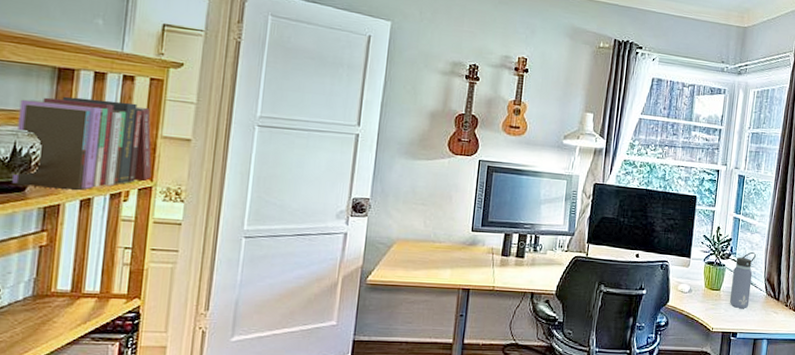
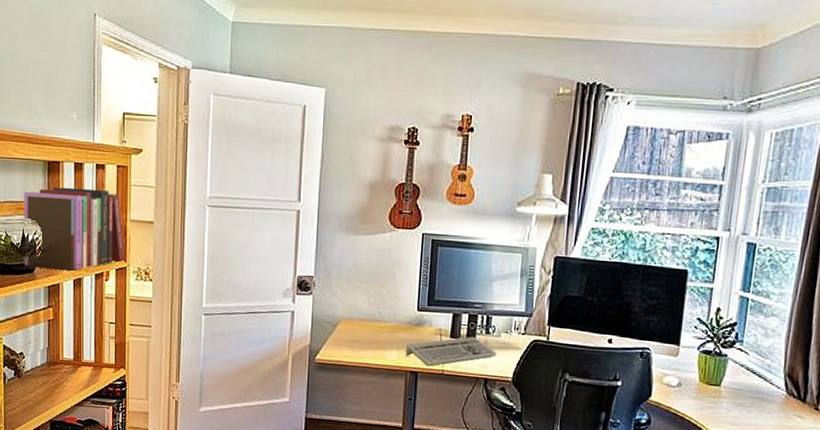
computer keyboard: none [458,254,543,283] -> present [405,336,497,366]
water bottle: present [729,251,757,308] -> none [733,339,773,409]

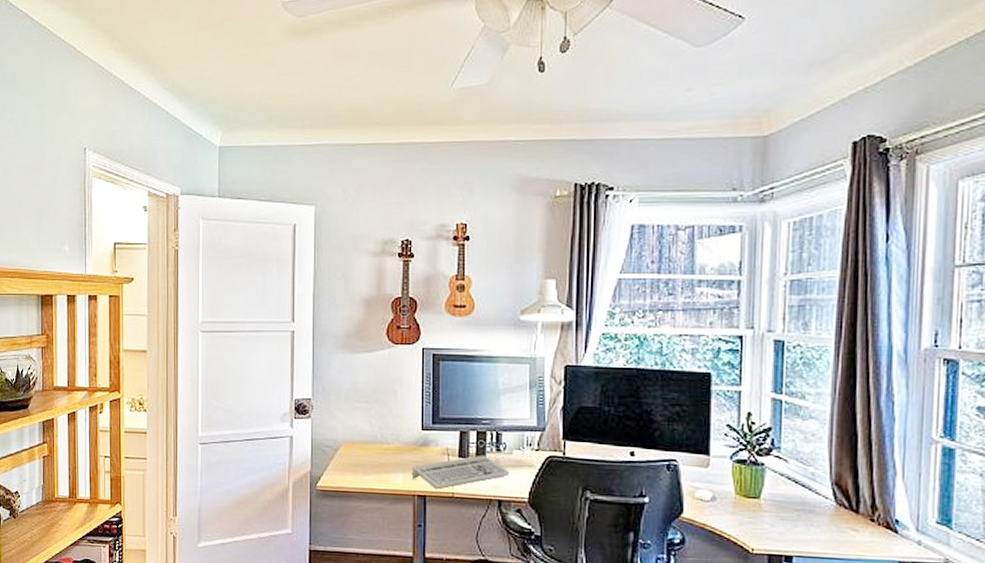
books: present [24,186,125,271] -> none [18,320,119,405]

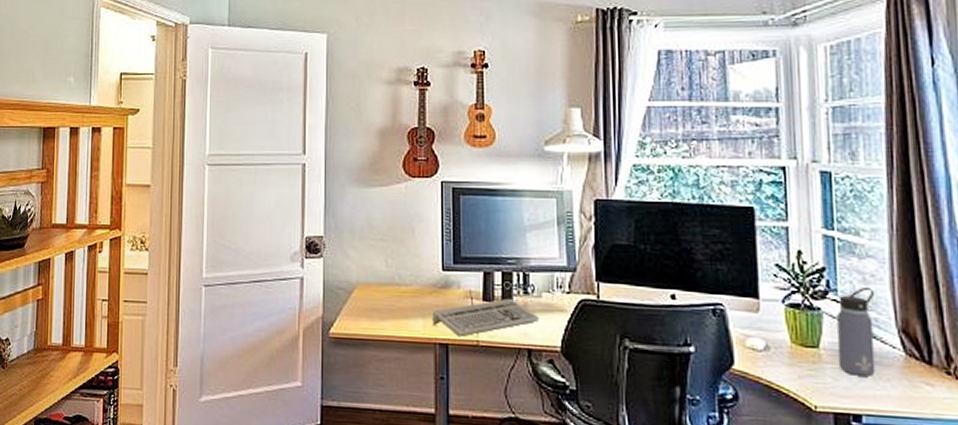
water bottle: none [775,444,815,523] -> present [837,286,876,376]

